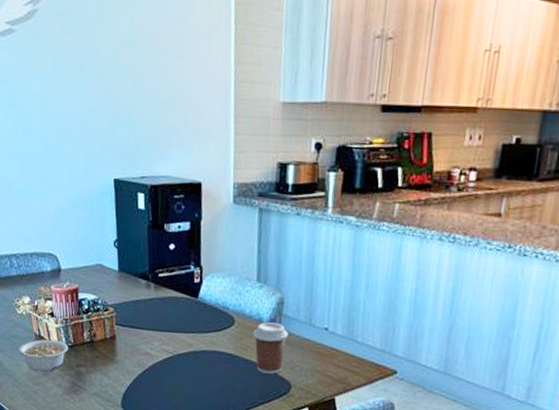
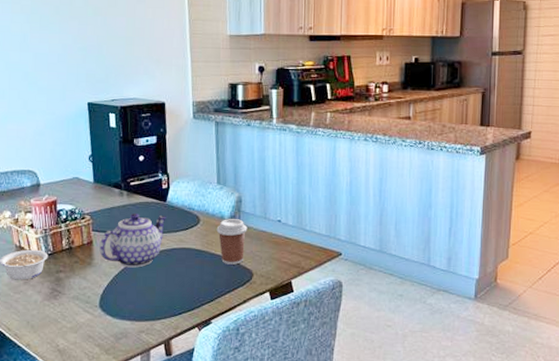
teapot: none [122,308,197,369] -> present [99,212,166,268]

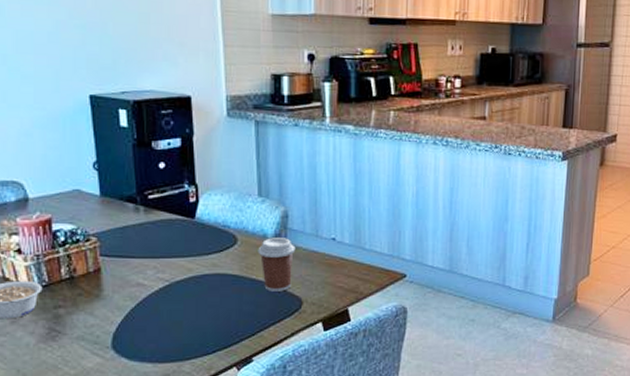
teapot: present [99,212,166,268] -> none [110,232,195,299]

